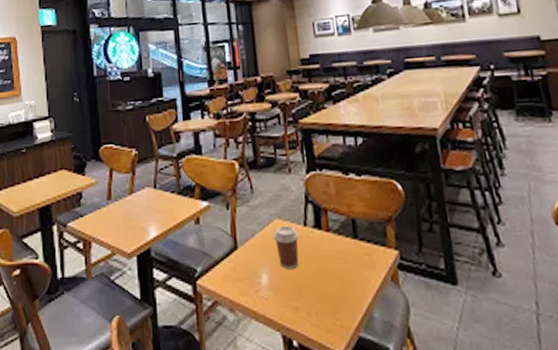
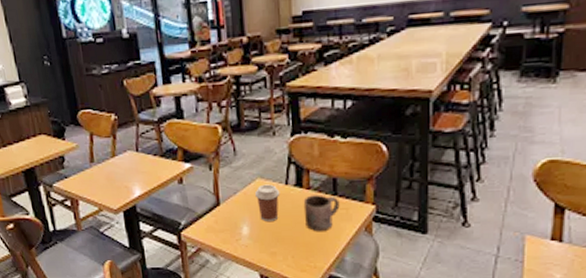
mug: none [323,238,362,282] -> present [303,195,340,232]

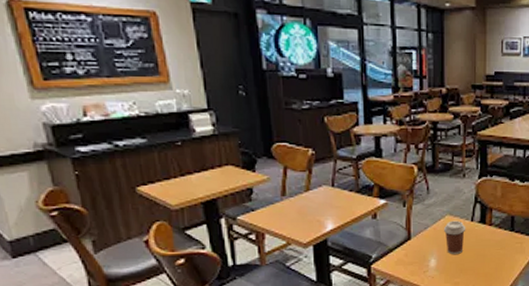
mug: present [303,195,340,232] -> none [485,231,516,264]

